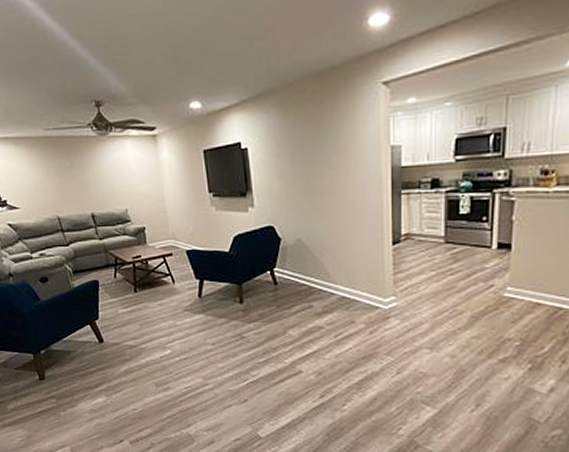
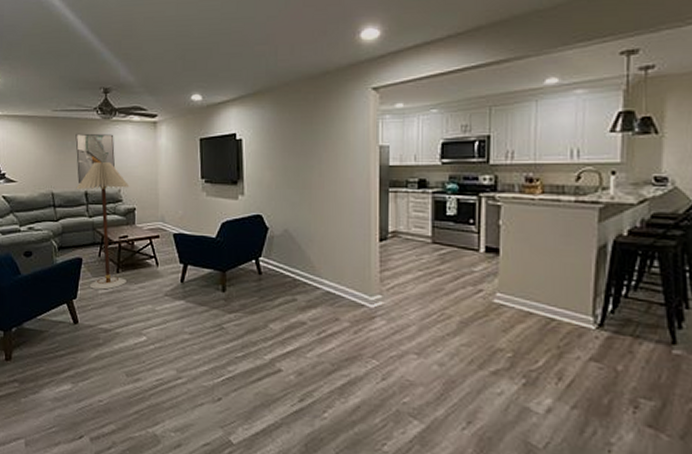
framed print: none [73,151,118,206] -> present [75,133,115,183]
floor lamp: none [82,182,145,309] -> present [76,162,130,290]

